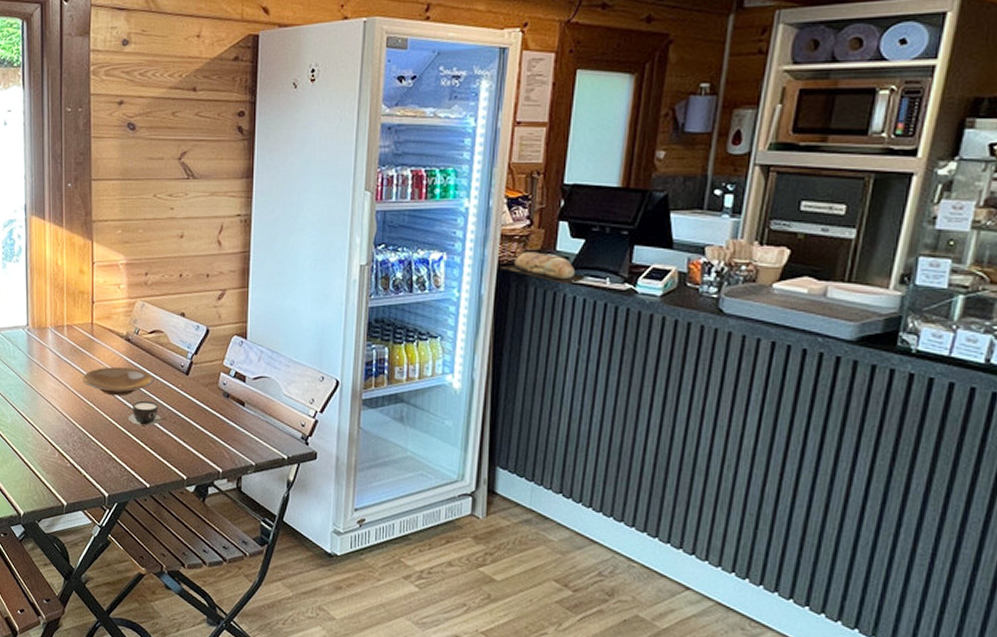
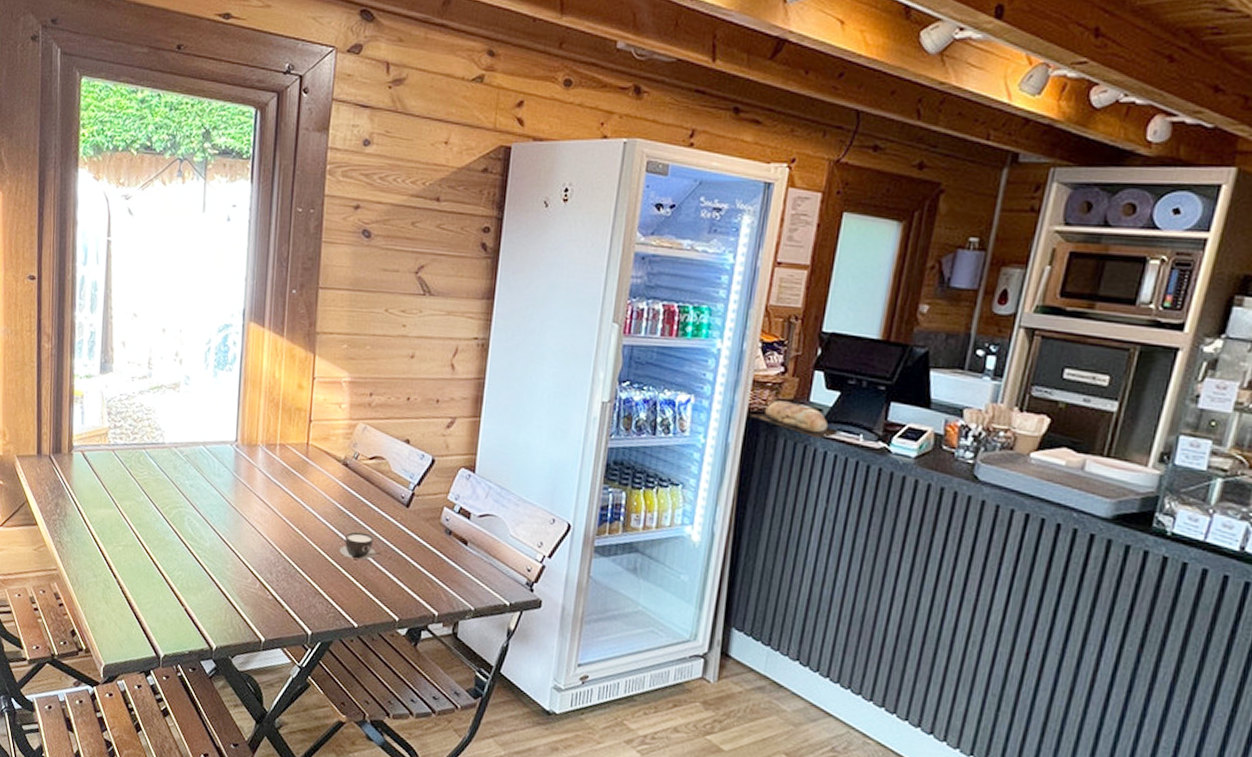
saucer: present [82,367,154,396] -> none [292,492,371,526]

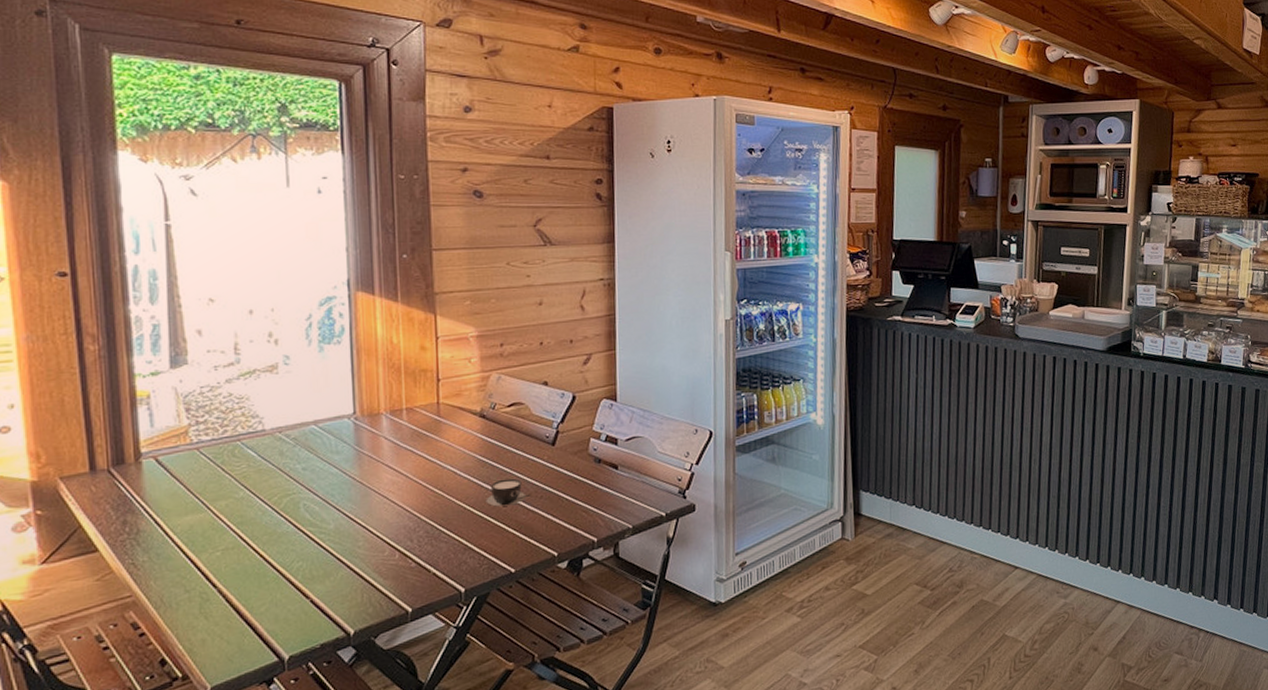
bread loaf: present [751,400,842,438] -> none [849,298,919,324]

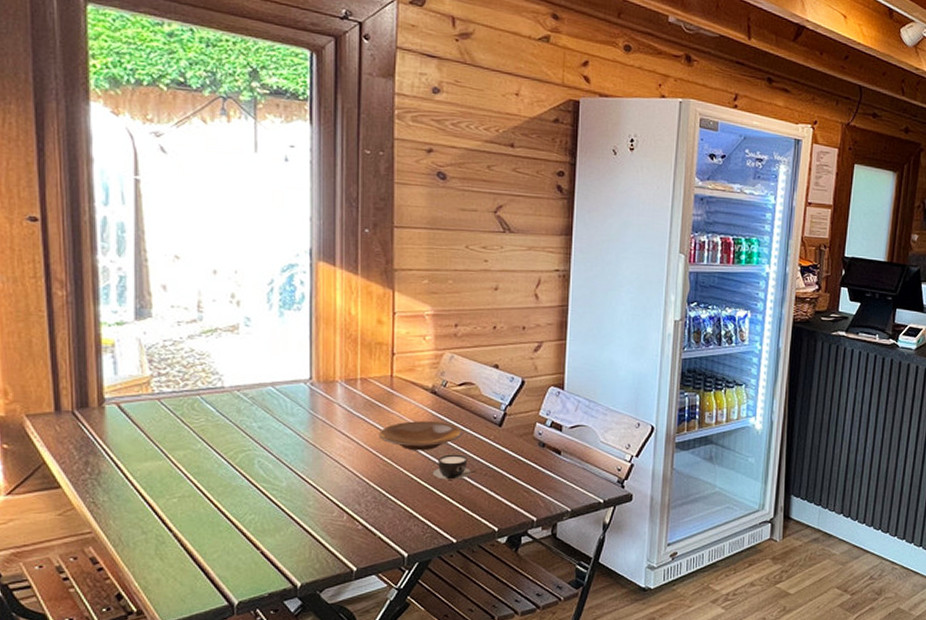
saucer: none [427,446,516,479] -> present [378,421,464,451]

